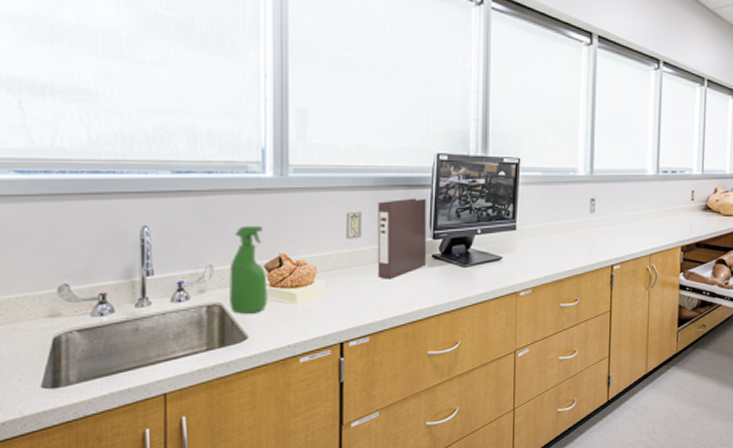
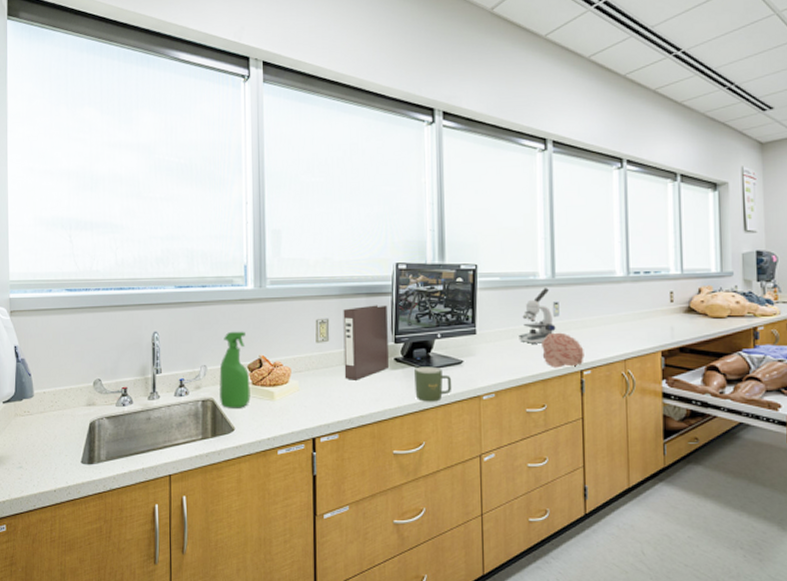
mug: none [453,263,490,301] -> present [414,366,452,403]
microscope: none [557,184,591,241] -> present [519,288,556,345]
brain model: none [577,228,615,262] -> present [542,332,584,367]

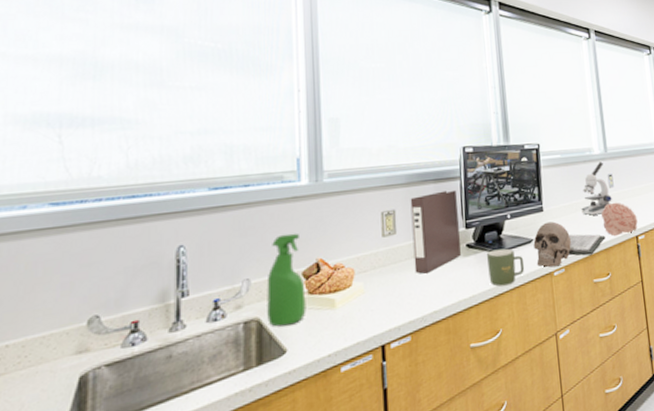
skull: none [463,345,504,391] -> present [533,221,571,268]
clipboard: none [500,360,544,384] -> present [568,234,606,256]

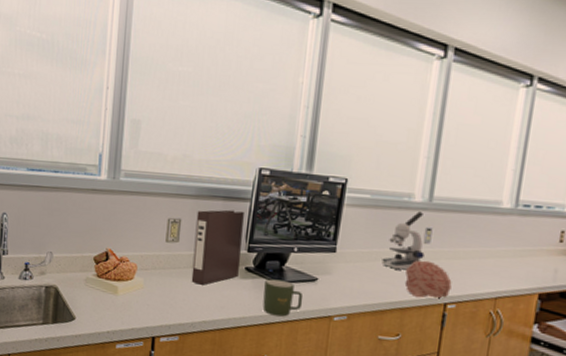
spray bottle: present [266,233,306,326] -> none [63,220,95,299]
skull: present [533,221,571,268] -> none [316,264,362,313]
clipboard: present [568,234,606,256] -> none [355,283,405,310]

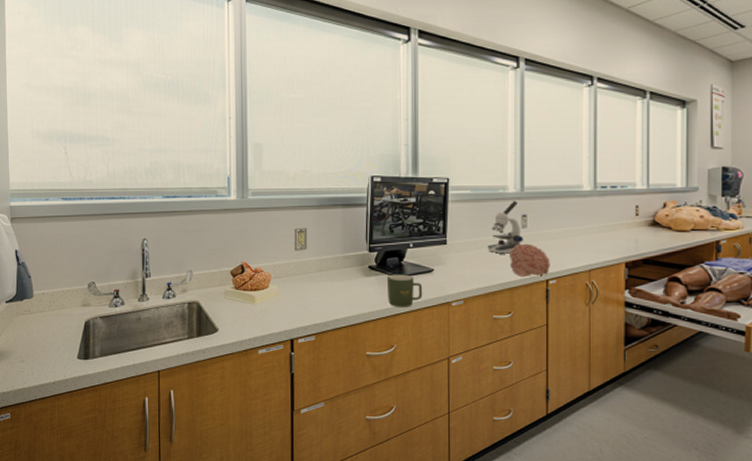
binder: present [191,209,244,285] -> none [320,215,363,286]

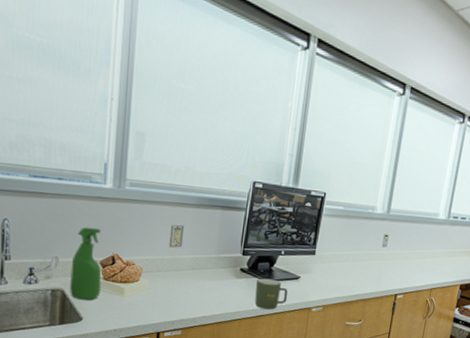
spray bottle: none [204,239,233,311] -> present [70,227,102,300]
microscope: present [487,201,523,255] -> none [350,221,383,269]
brain model: present [510,243,550,276] -> none [367,260,401,291]

